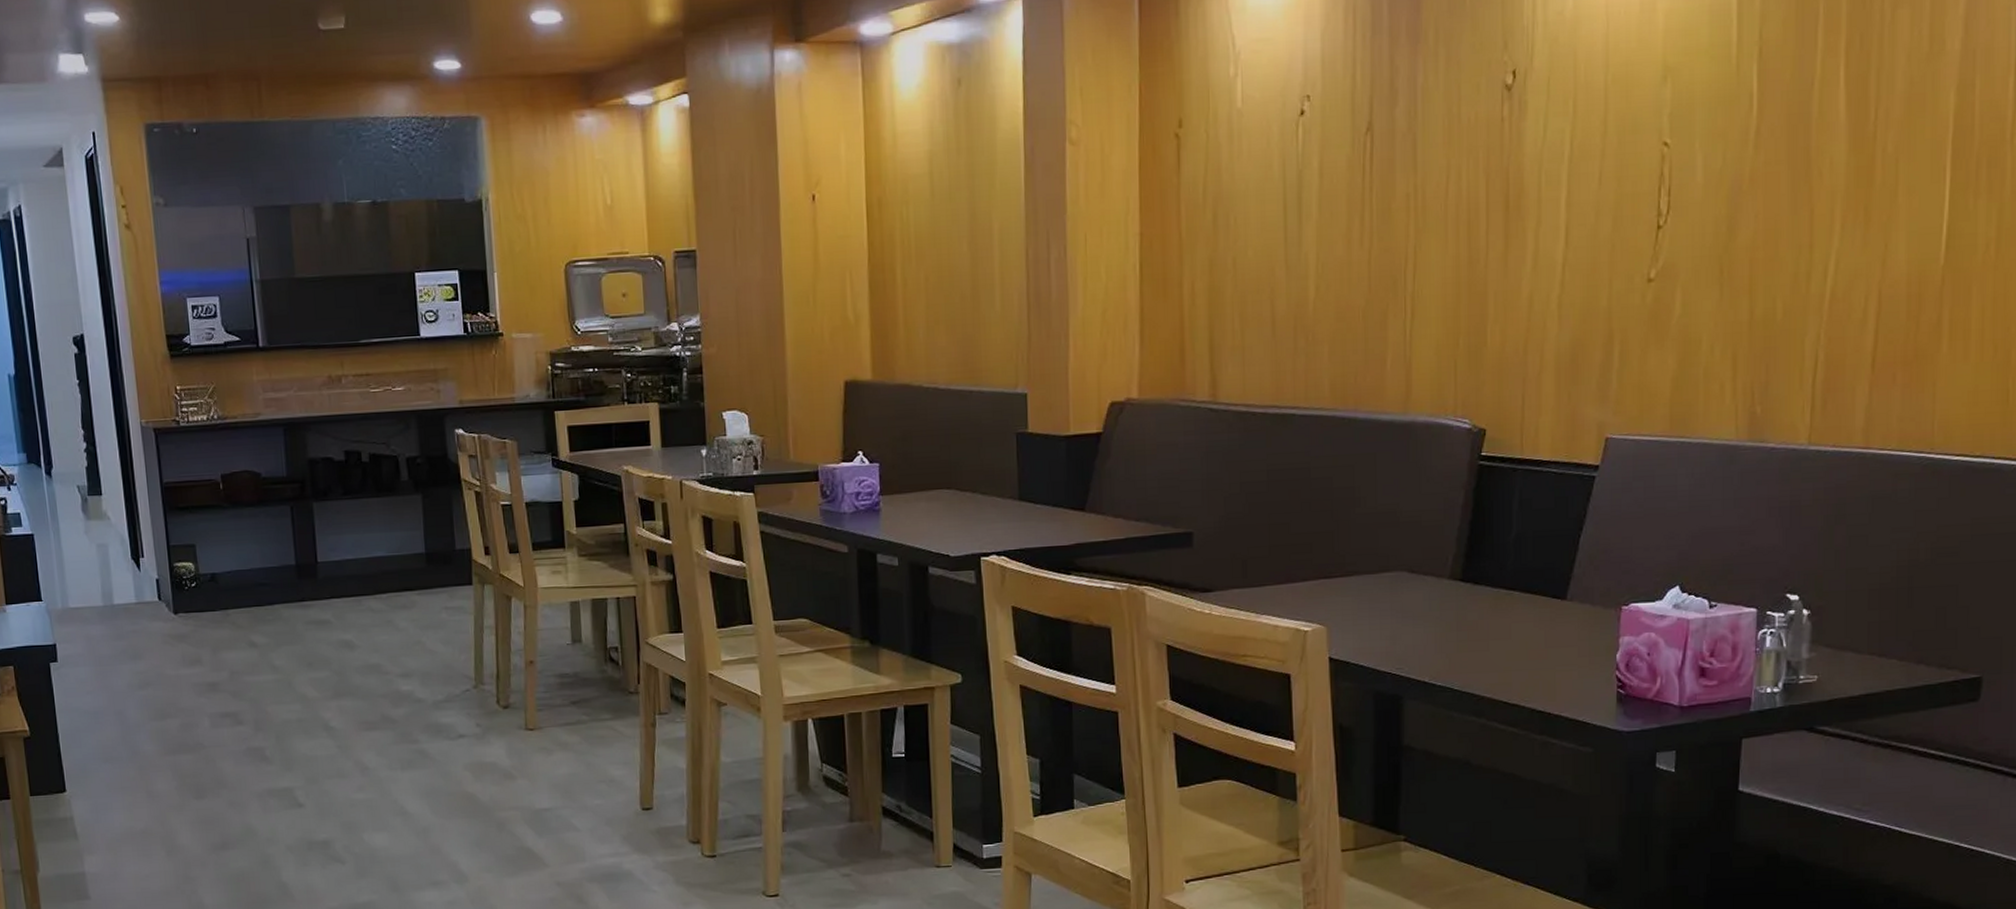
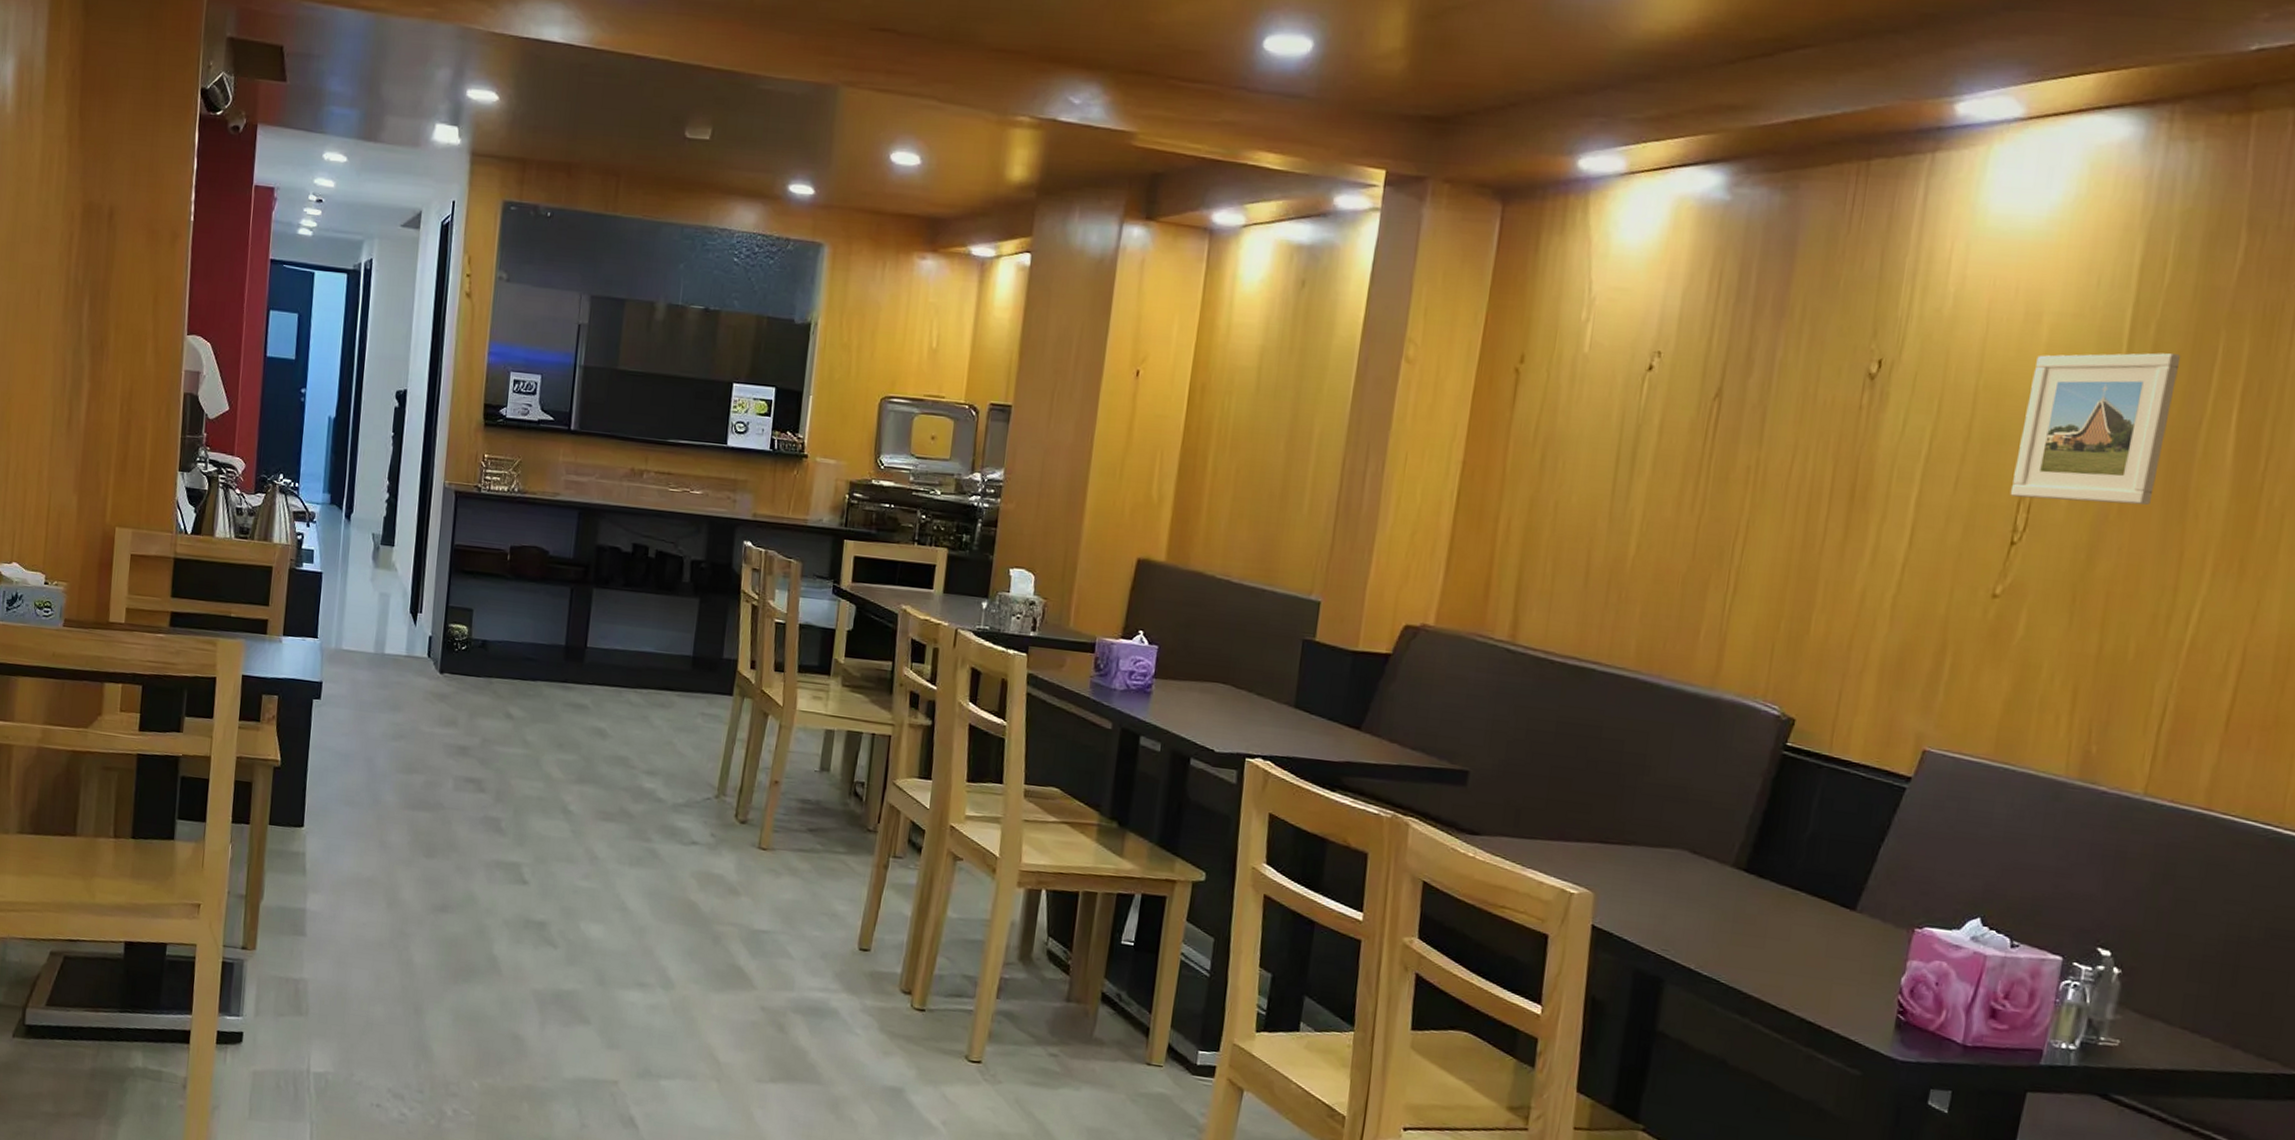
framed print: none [1650,21,1787,182] -> present [2010,353,2181,505]

